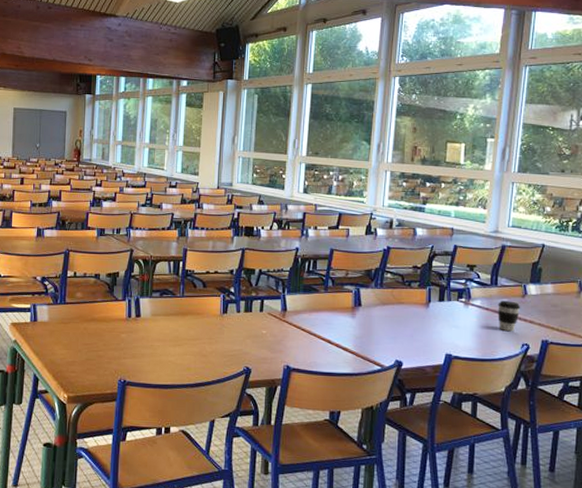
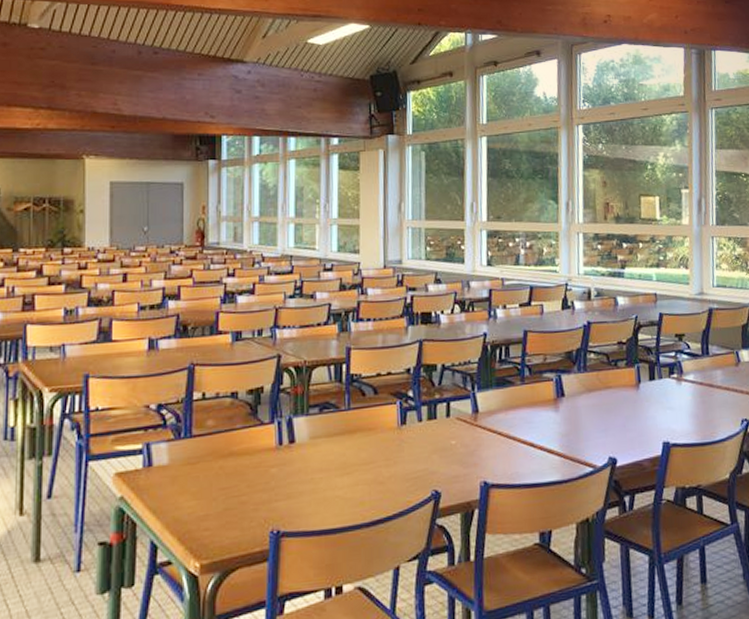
coffee cup: present [498,301,521,332] -> none [711,371,736,408]

